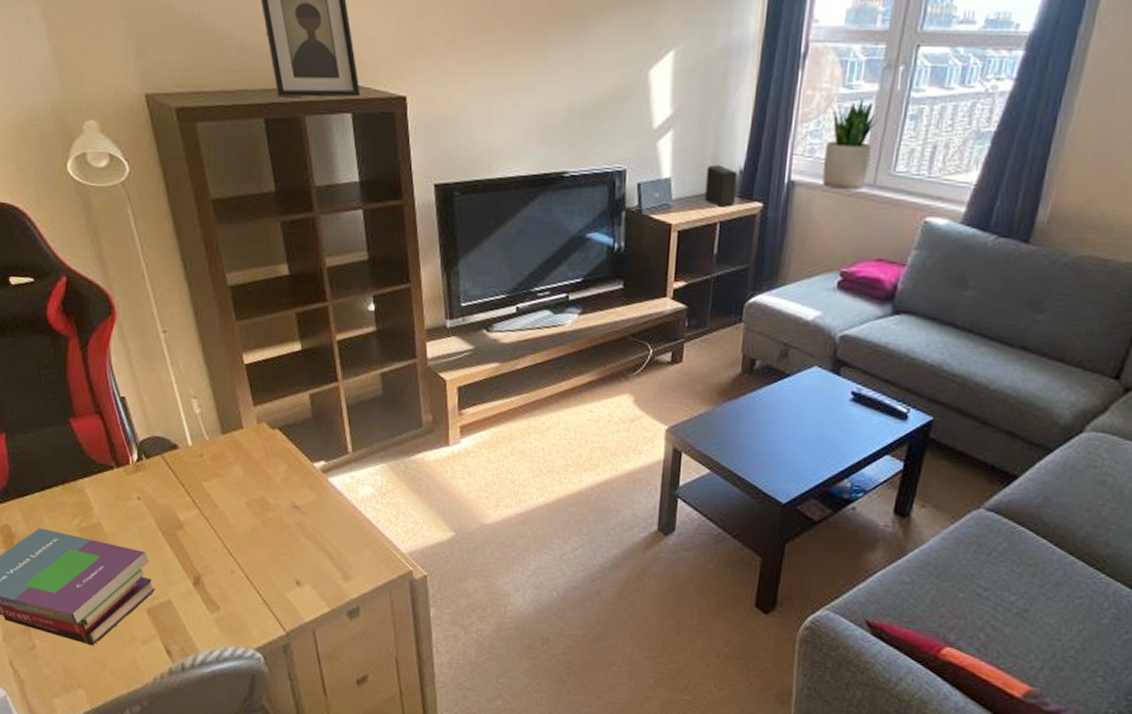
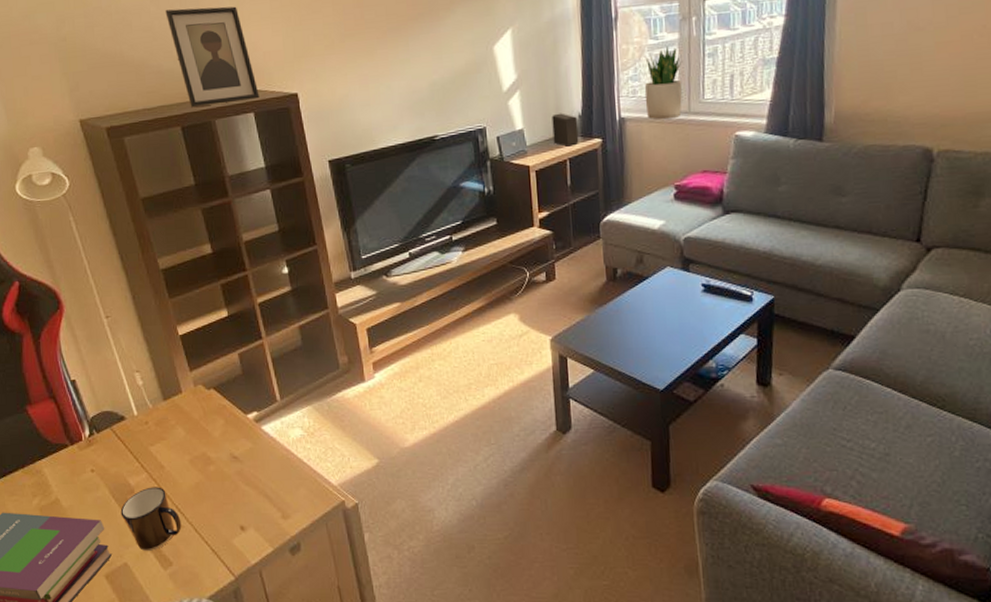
mug: none [167,524,232,593] -> present [120,487,182,552]

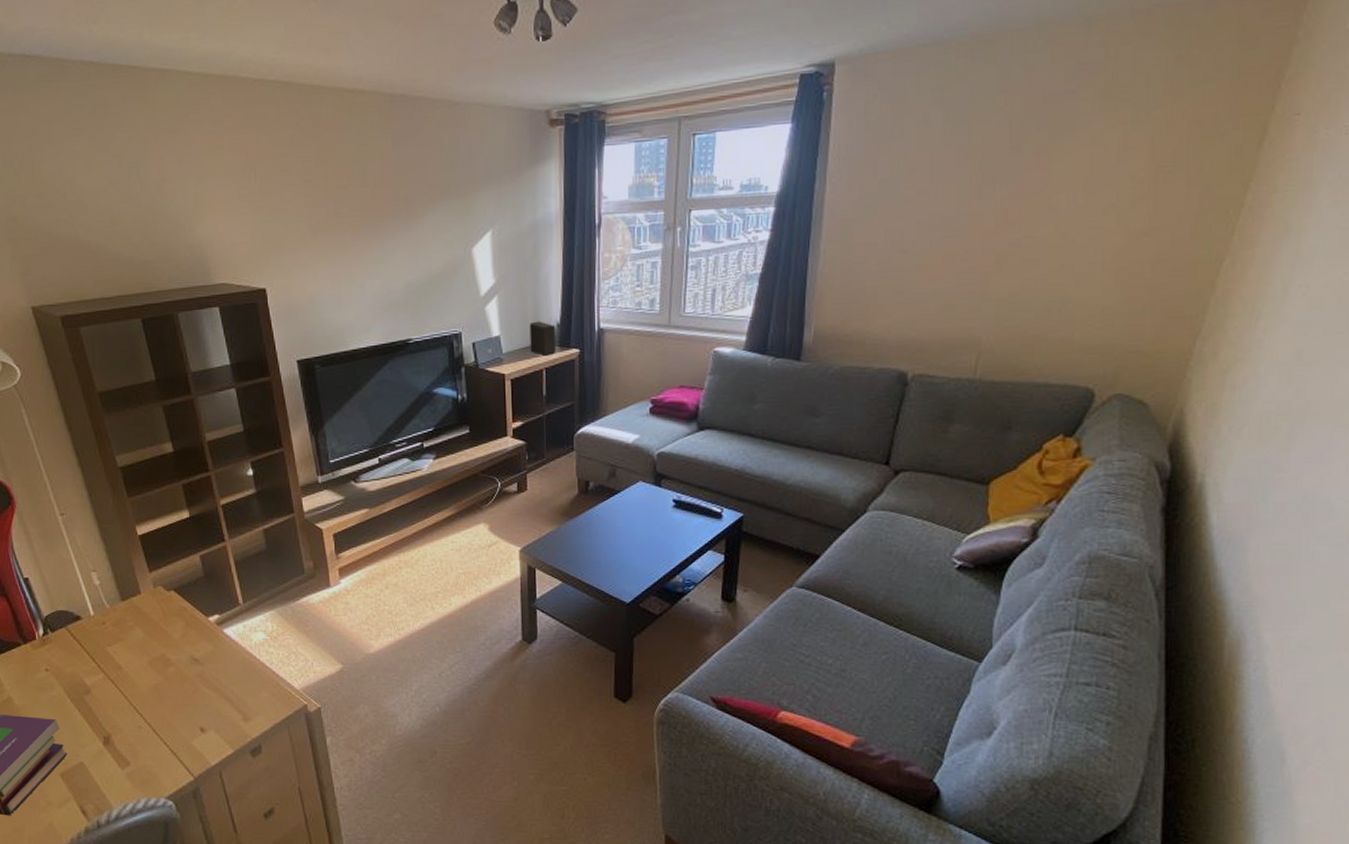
mug: present [120,487,182,552] -> none [76,687,140,752]
picture frame: present [165,6,260,108] -> none [125,192,225,299]
planter: present [645,47,682,120] -> none [625,257,665,333]

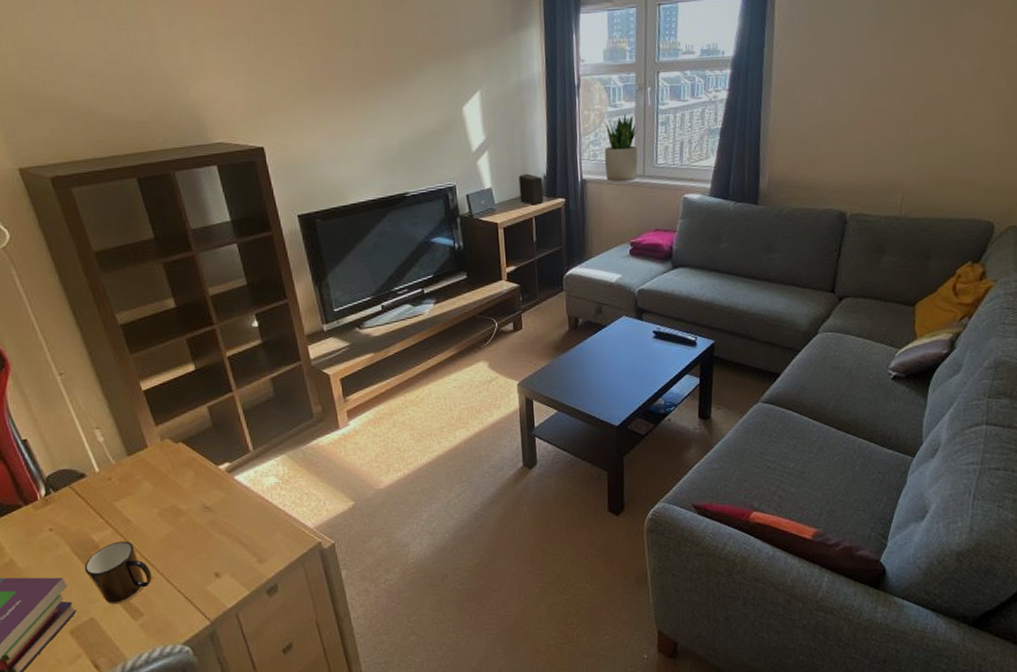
mug: none [76,687,140,752] -> present [84,541,152,605]
planter: none [625,257,665,333] -> present [604,114,638,182]

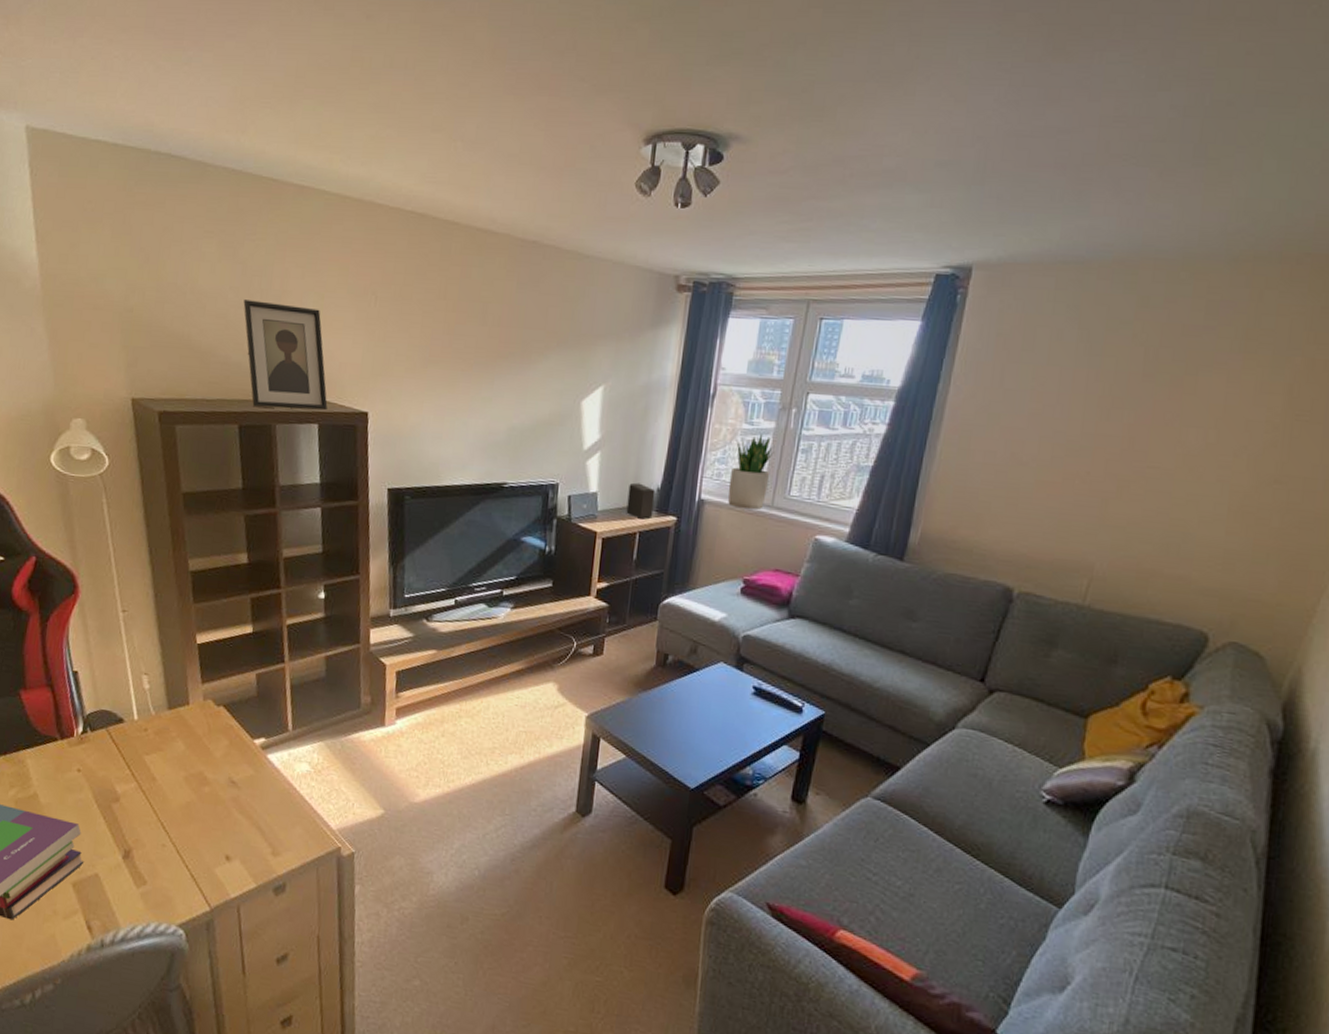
mug: present [84,541,152,605] -> none [101,798,164,867]
picture frame: none [114,54,223,159] -> present [243,300,328,411]

